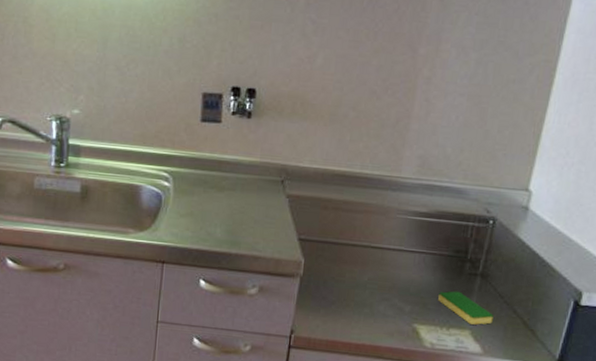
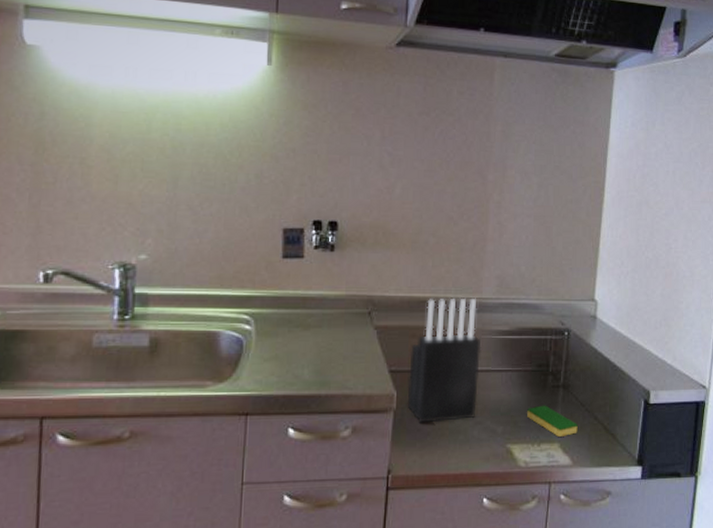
knife block: none [313,173,395,294] -> present [407,298,481,423]

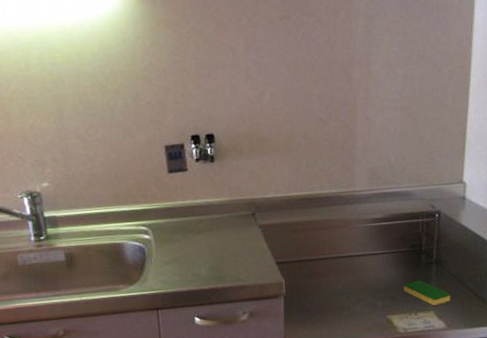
knife block: present [407,298,481,423] -> none [293,191,358,304]

